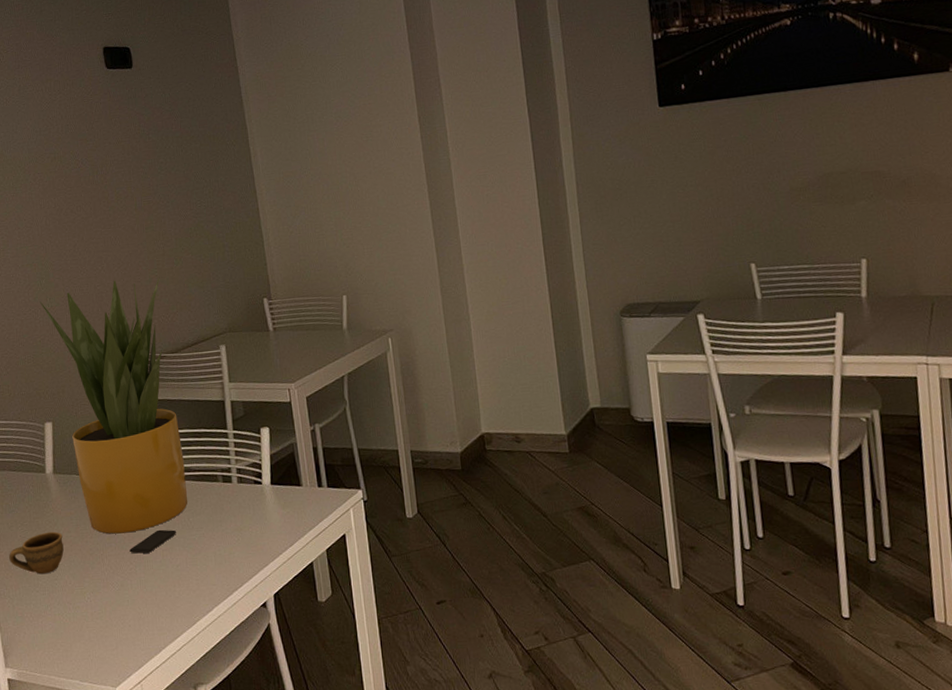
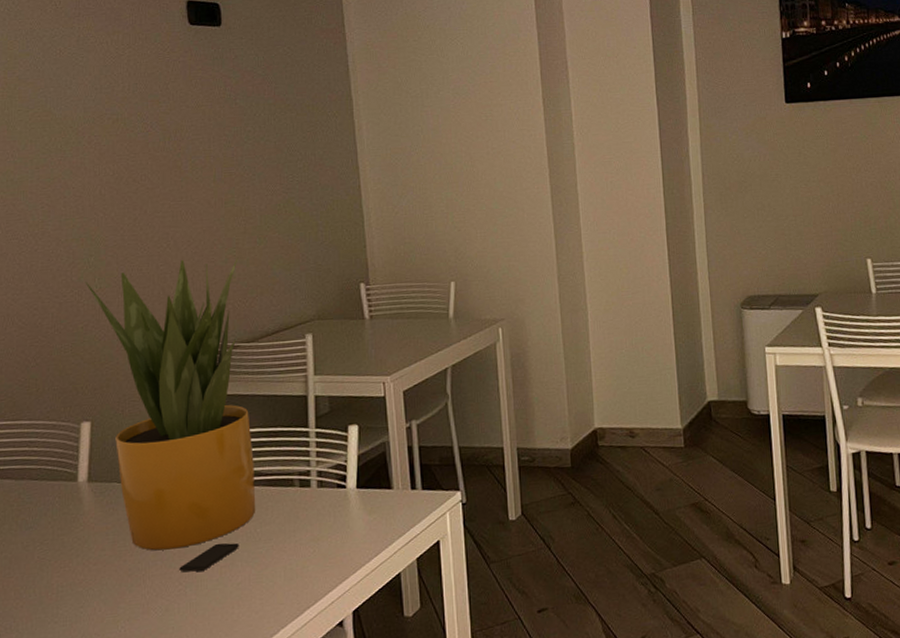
cup: present [9,531,64,575] -> none [21,550,94,602]

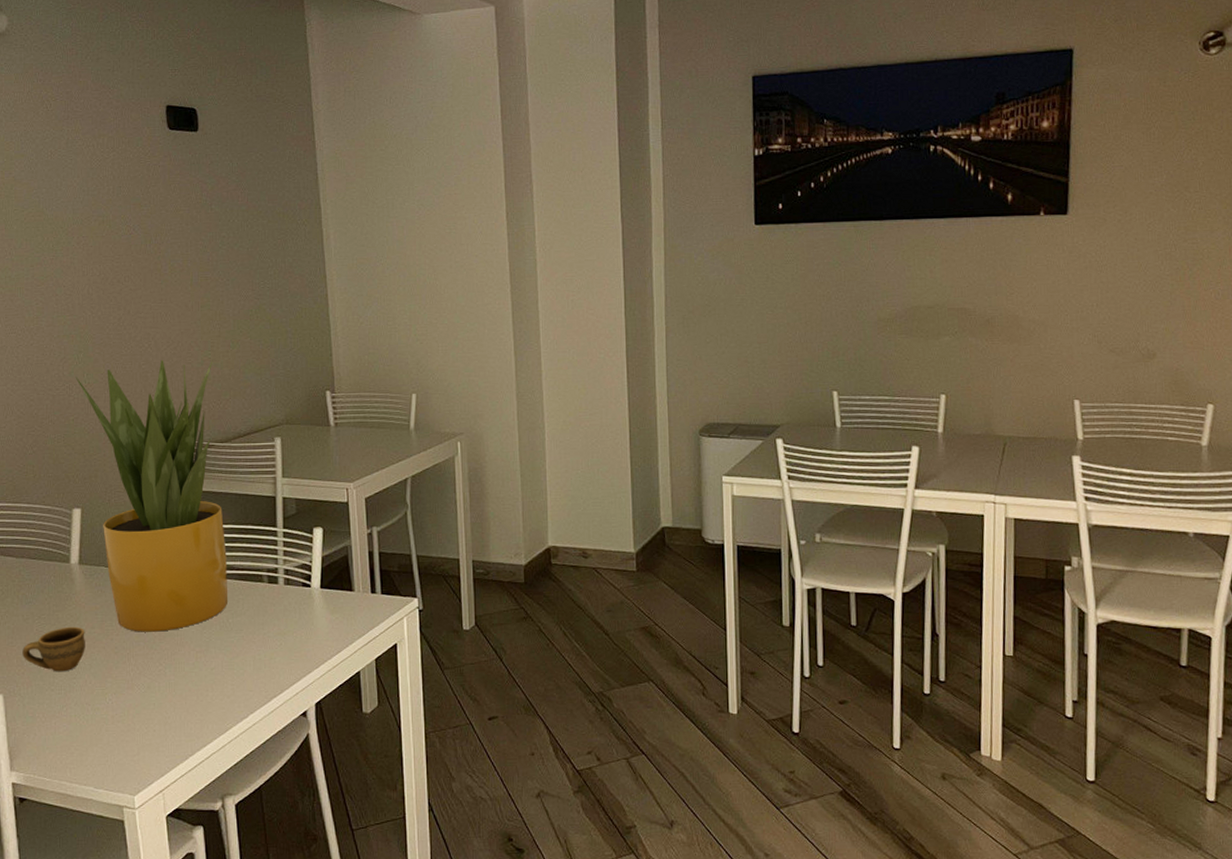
cup: none [21,550,94,602] -> present [22,626,85,672]
mobile phone: present [179,543,239,572] -> none [160,630,213,654]

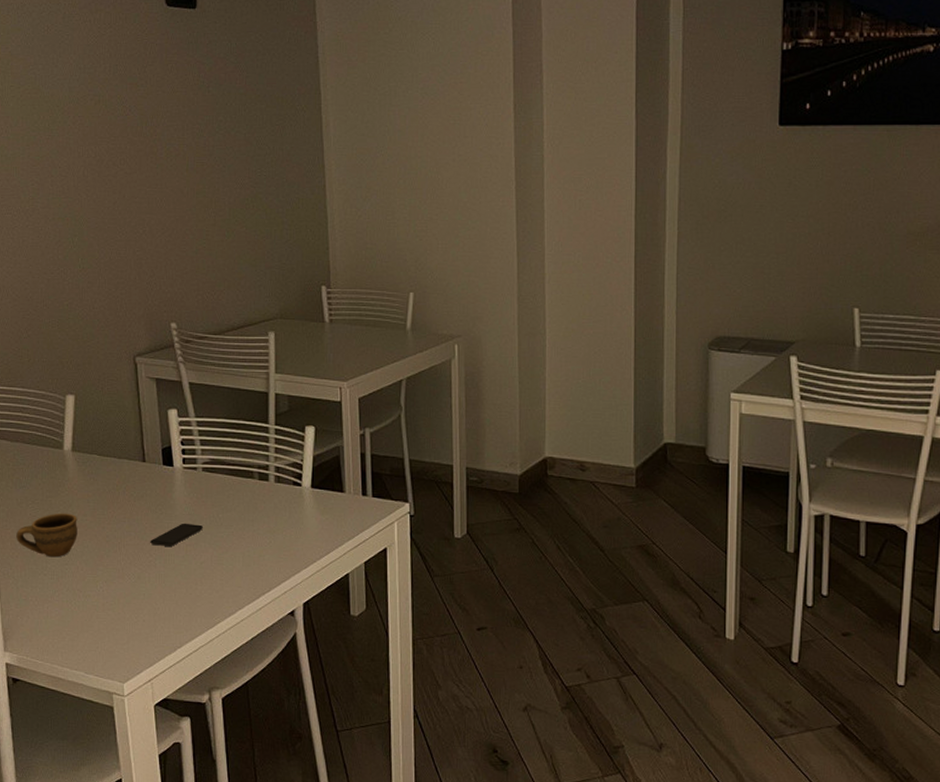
planter: present [75,360,227,632] -> none [70,248,218,523]
mobile phone: none [160,630,213,654] -> present [150,523,203,546]

